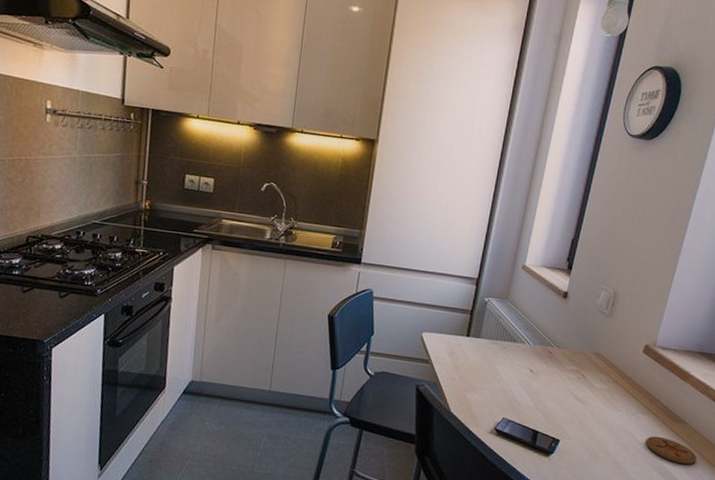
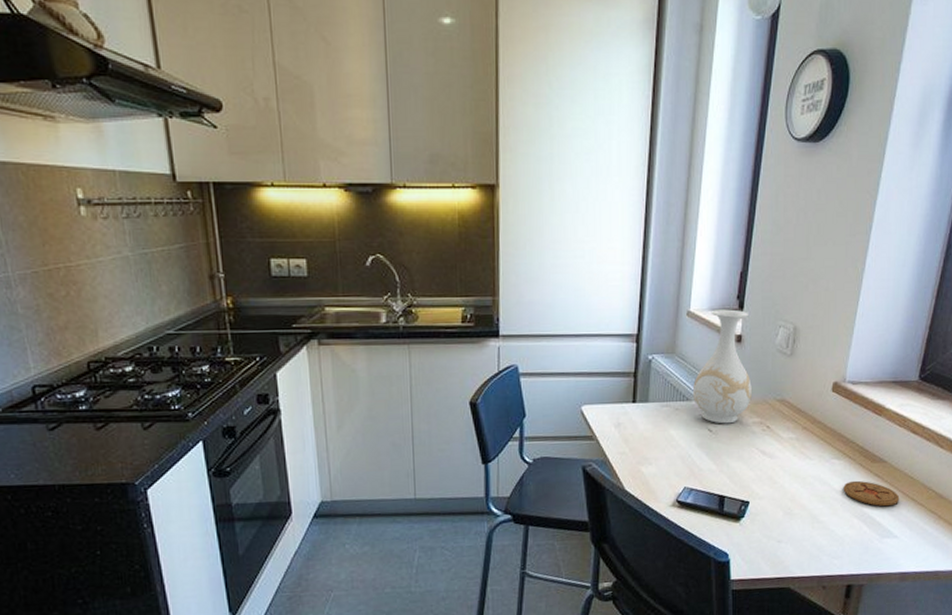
vase: none [520,267,575,368] -> present [693,309,752,424]

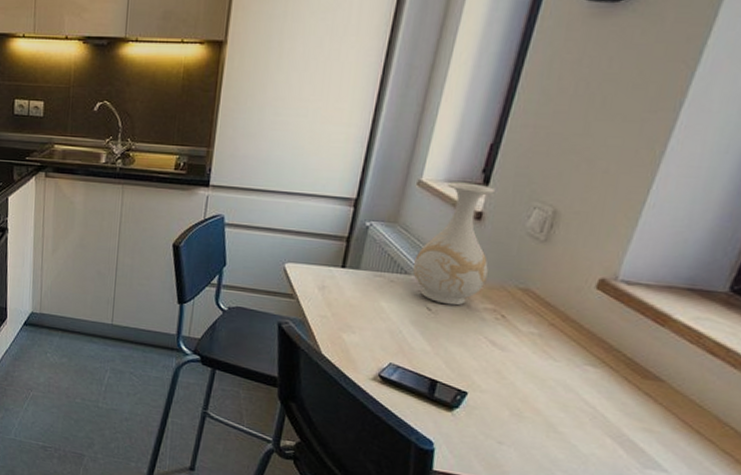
coaster: present [843,480,900,507] -> none [595,394,679,434]

